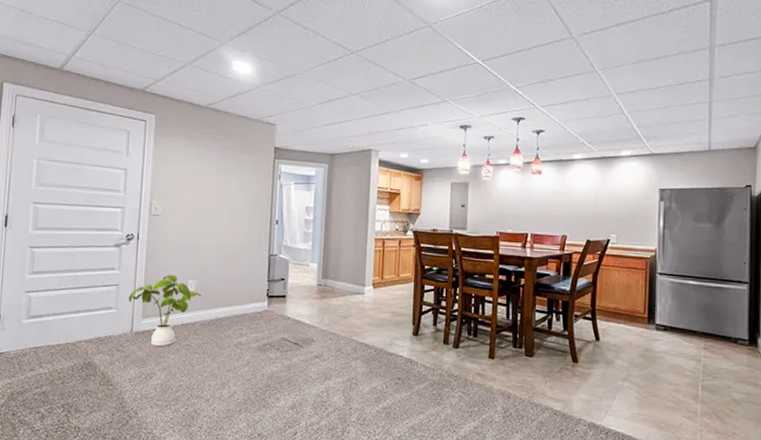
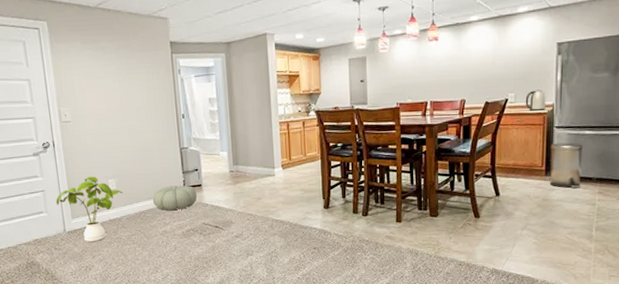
pouf: none [231,293,280,321] -> present [152,185,198,211]
kettle: none [627,233,648,256] -> present [525,89,546,112]
pedal bin: none [653,290,686,340] -> present [550,142,583,188]

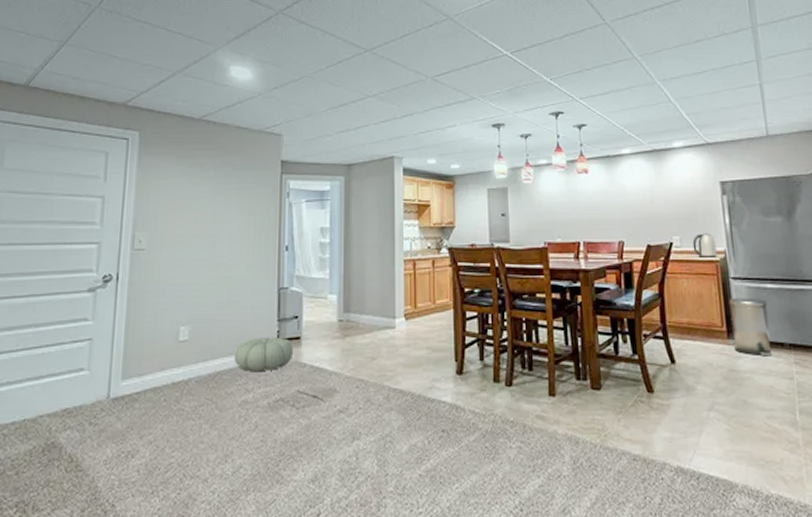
house plant: present [56,176,123,242] -> none [105,321,197,415]

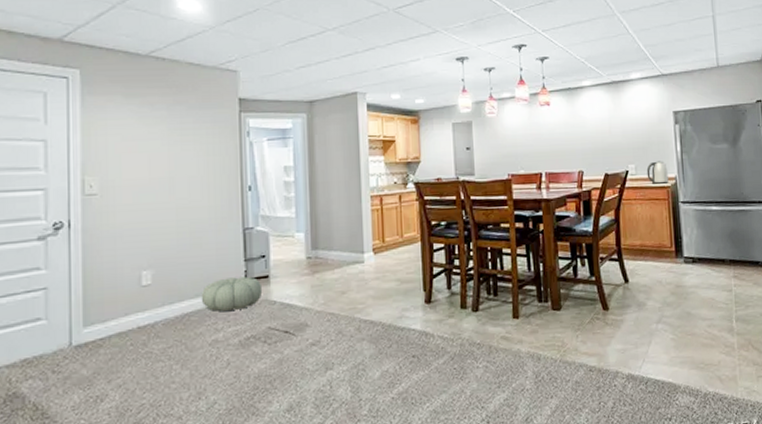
pedal bin: present [728,297,773,356] -> none [678,219,715,272]

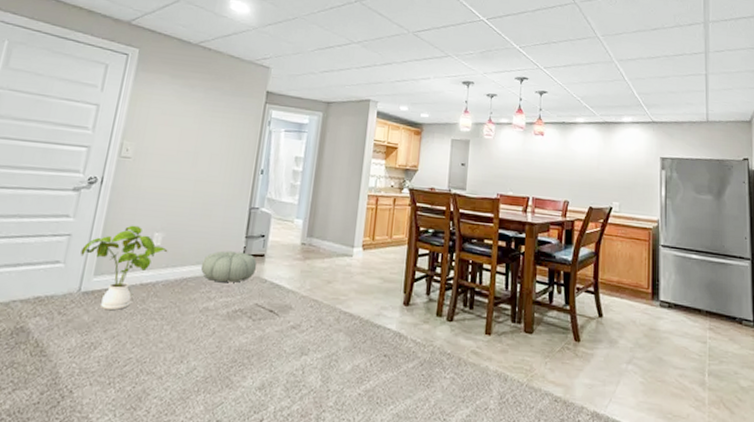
house plant: none [63,266,161,360] -> present [80,225,168,311]
kettle: present [646,161,669,185] -> none [630,202,651,226]

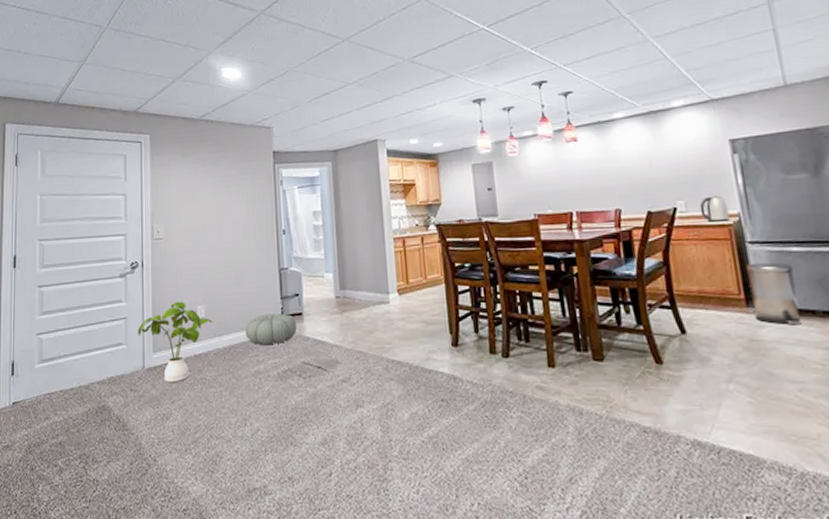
kettle: none [630,202,651,226] -> present [699,195,730,223]
pedal bin: none [656,263,691,319] -> present [746,262,803,324]

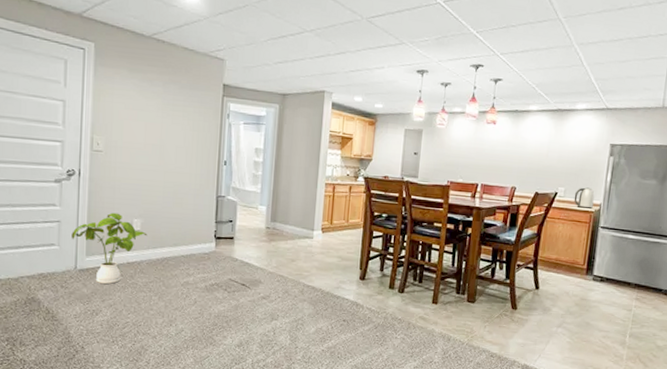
pouf: present [245,313,297,346] -> none [178,234,228,262]
pedal bin: present [746,262,803,324] -> none [590,243,625,291]

